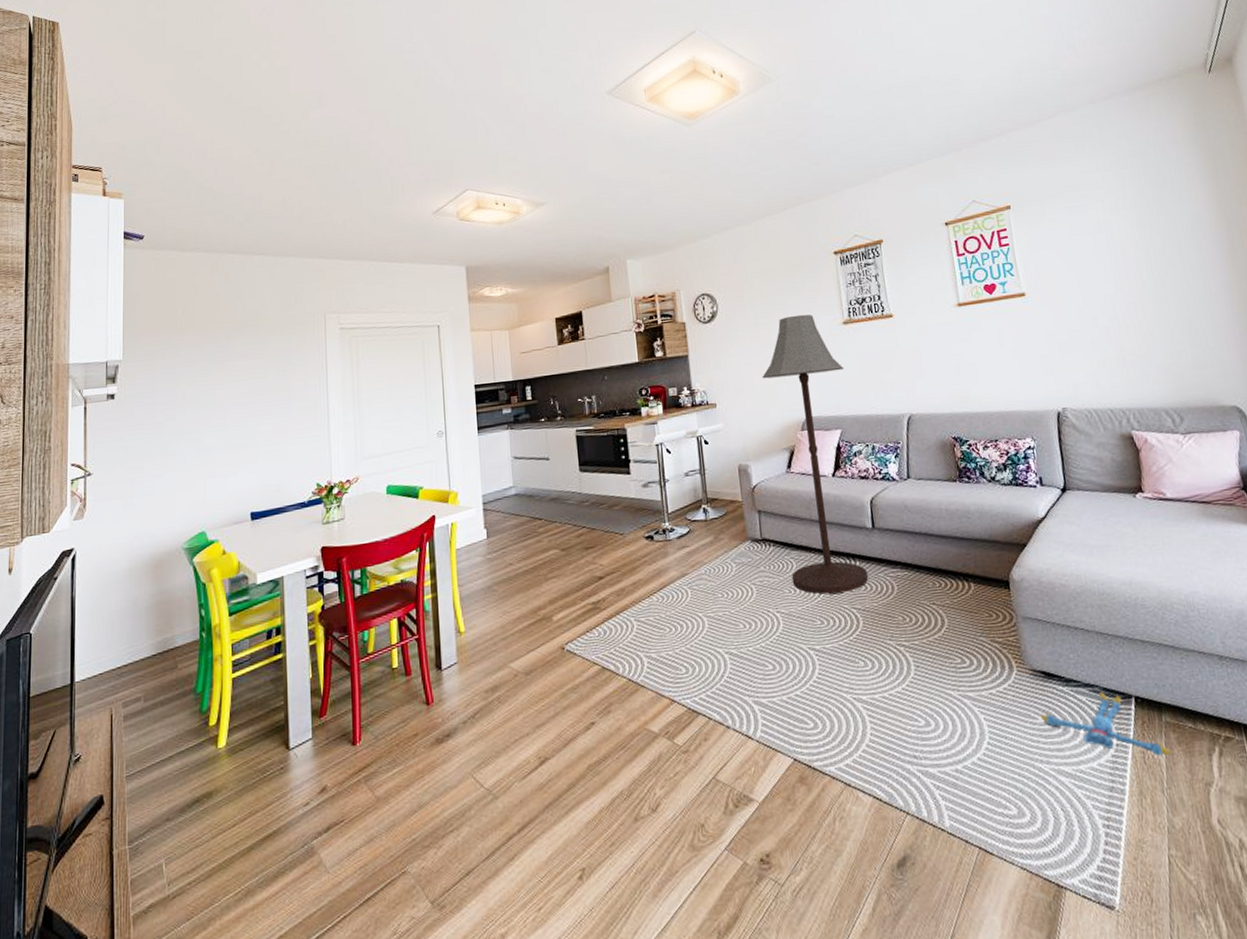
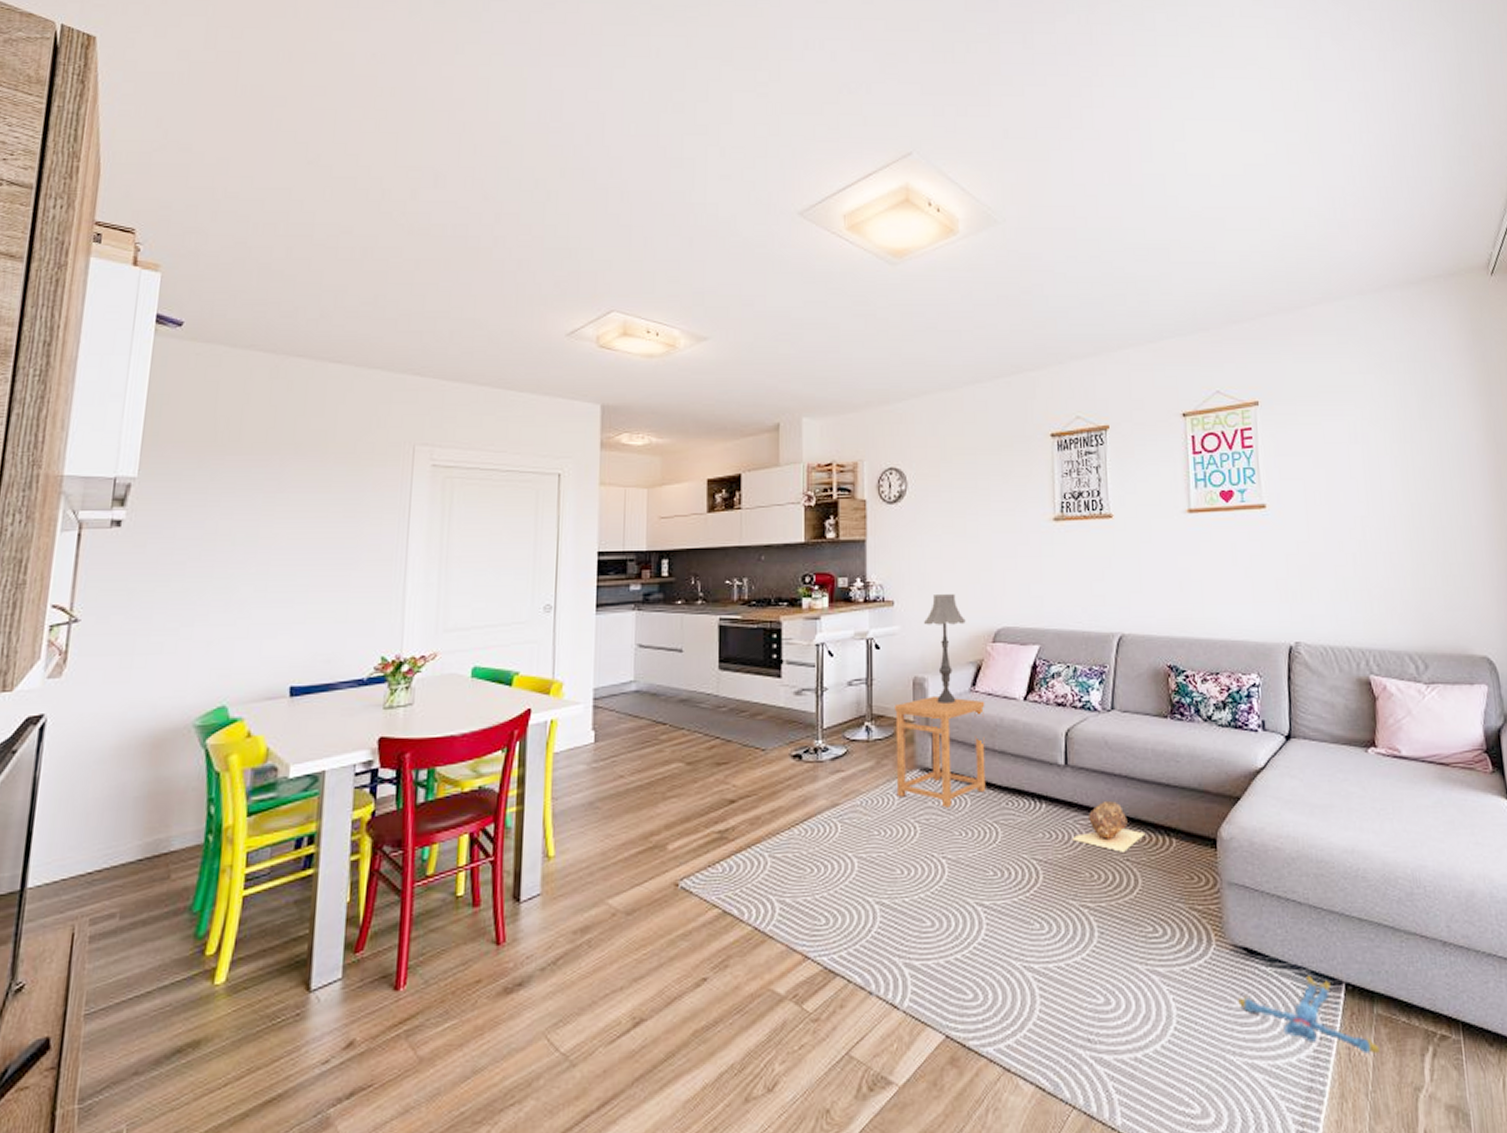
side table: none [724,478,808,571] -> present [894,695,986,808]
table lamp: none [743,393,777,485] -> present [924,594,966,704]
floor lamp: present [762,314,869,594] -> none [952,504,1055,840]
rock: none [884,555,946,598] -> present [1072,801,1144,852]

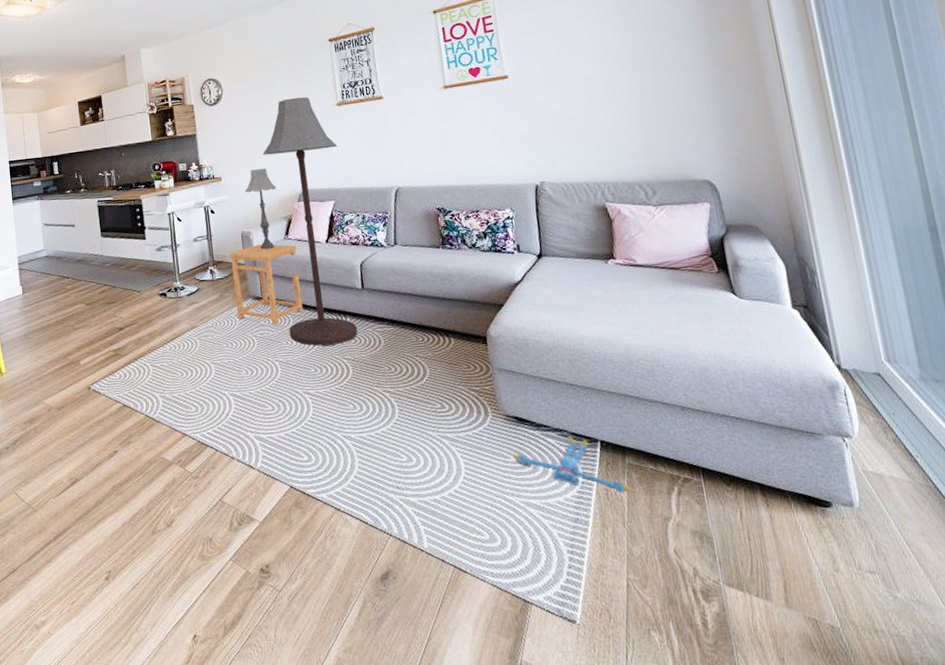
floor lamp: none [952,504,1055,840] -> present [263,96,358,346]
rock: present [1072,801,1144,852] -> none [372,313,428,351]

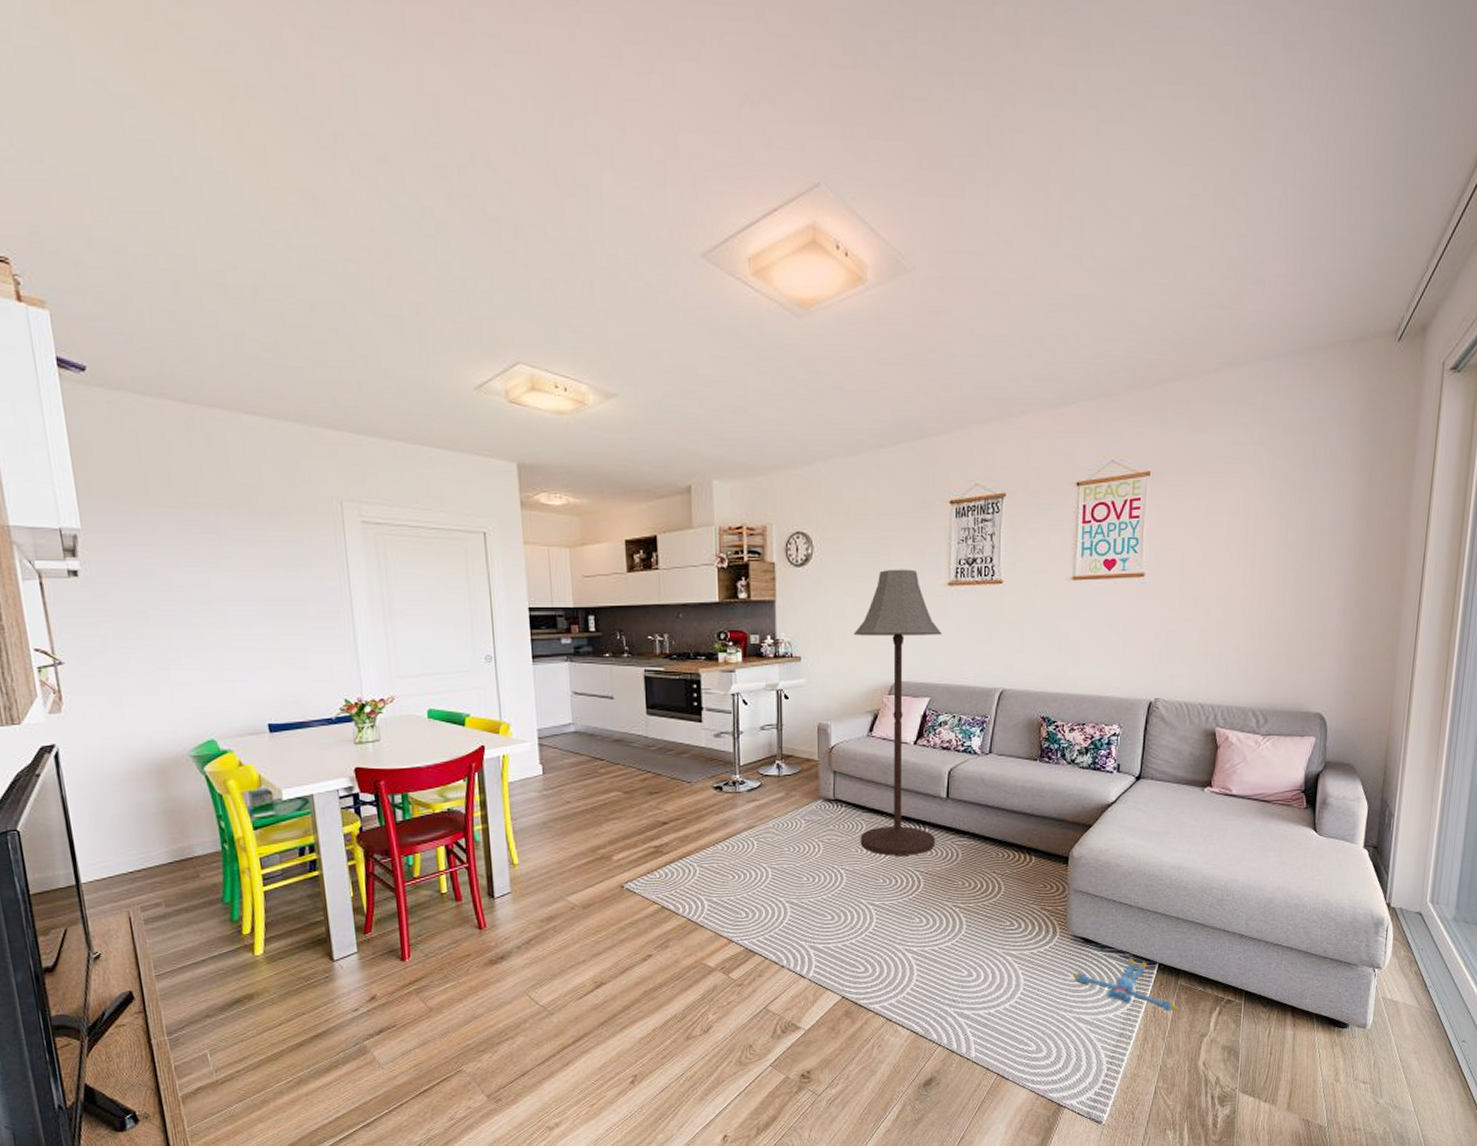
side table: present [229,244,304,325] -> none [801,739,880,830]
table lamp: present [245,168,276,250] -> none [828,652,865,746]

